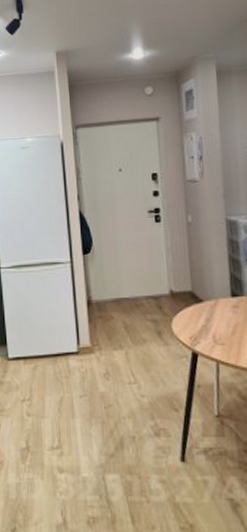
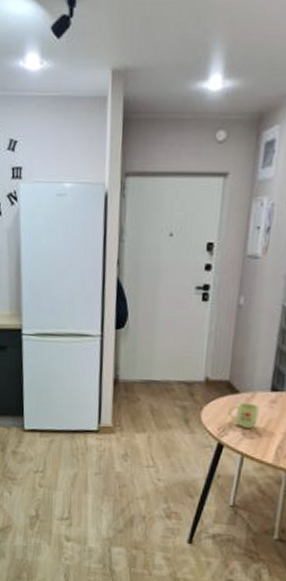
mug: none [196,310,226,335] -> present [227,402,260,429]

